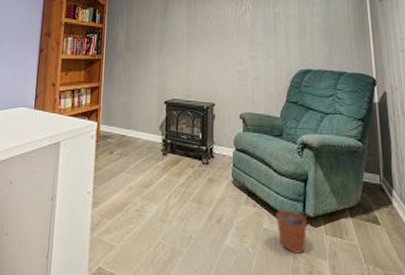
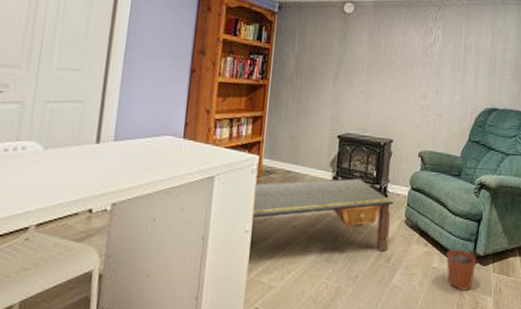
coffee table: none [91,141,220,212] -> present [250,179,394,252]

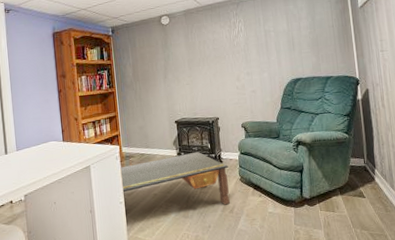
plant pot: present [446,244,477,291] -> none [278,191,305,228]

